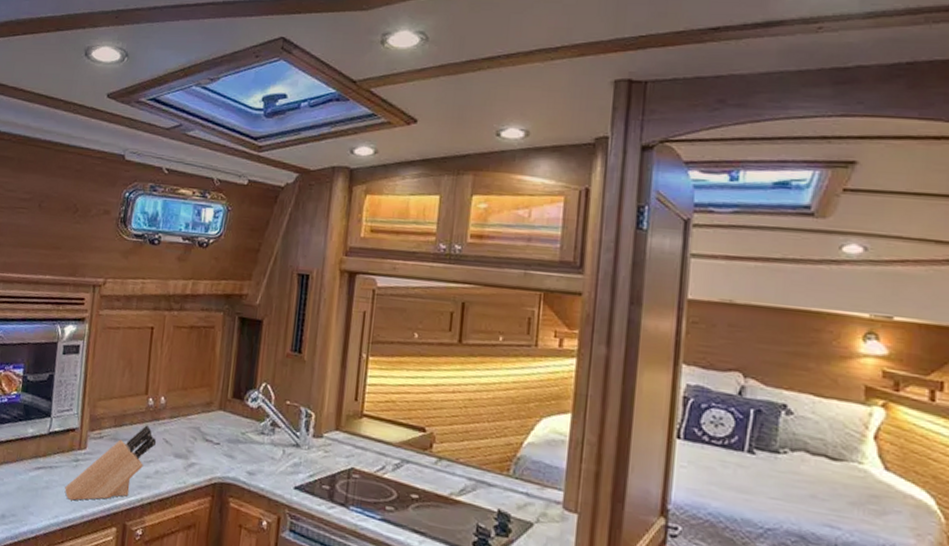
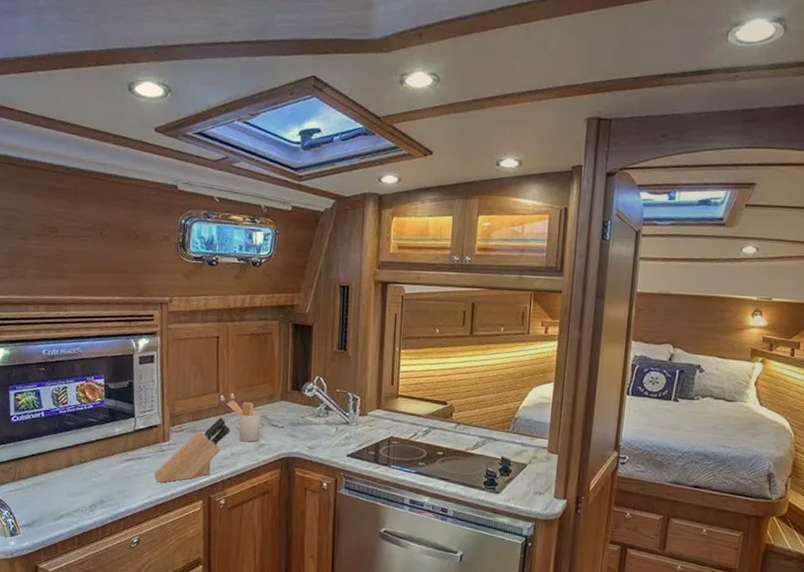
utensil holder: none [154,405,194,460] -> present [226,400,261,443]

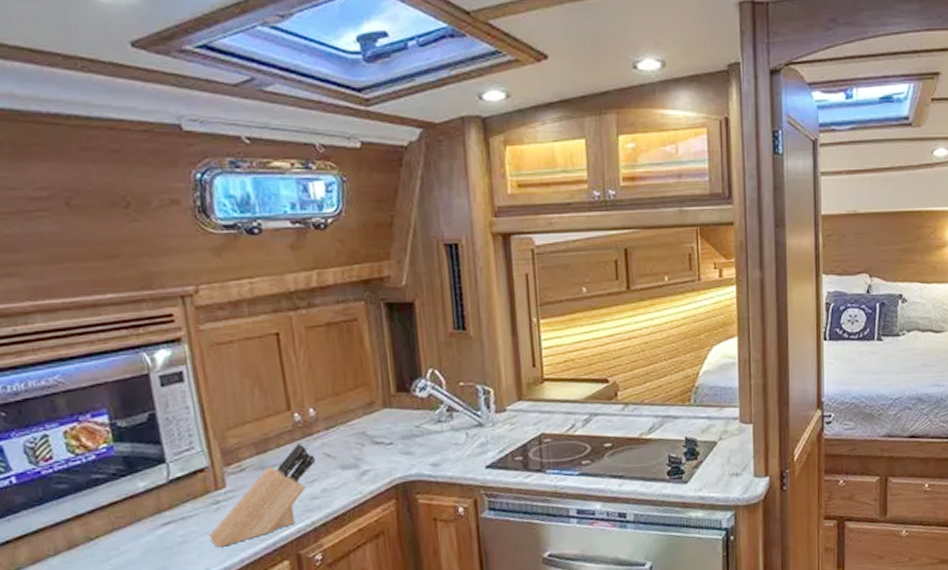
utensil holder: present [226,400,261,443] -> none [303,417,359,472]

